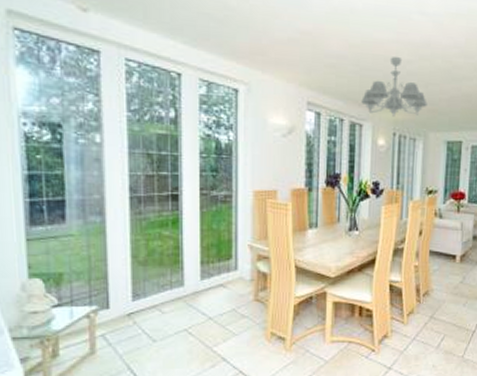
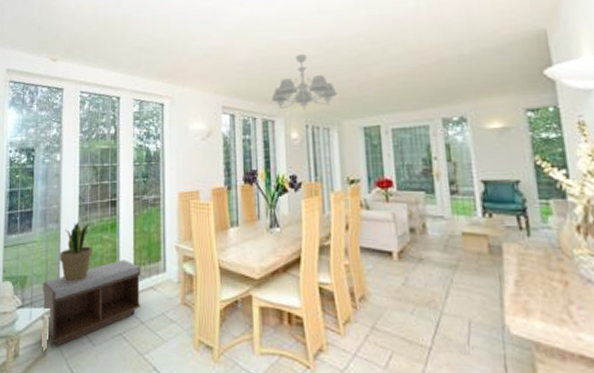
bench: none [85,257,209,344] -> present [42,260,141,346]
potted plant: none [105,215,152,281] -> present [59,221,95,283]

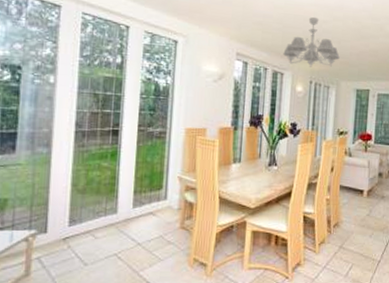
bench: present [42,260,141,346] -> none [27,187,141,266]
potted plant: present [59,221,95,283] -> none [48,147,93,207]

